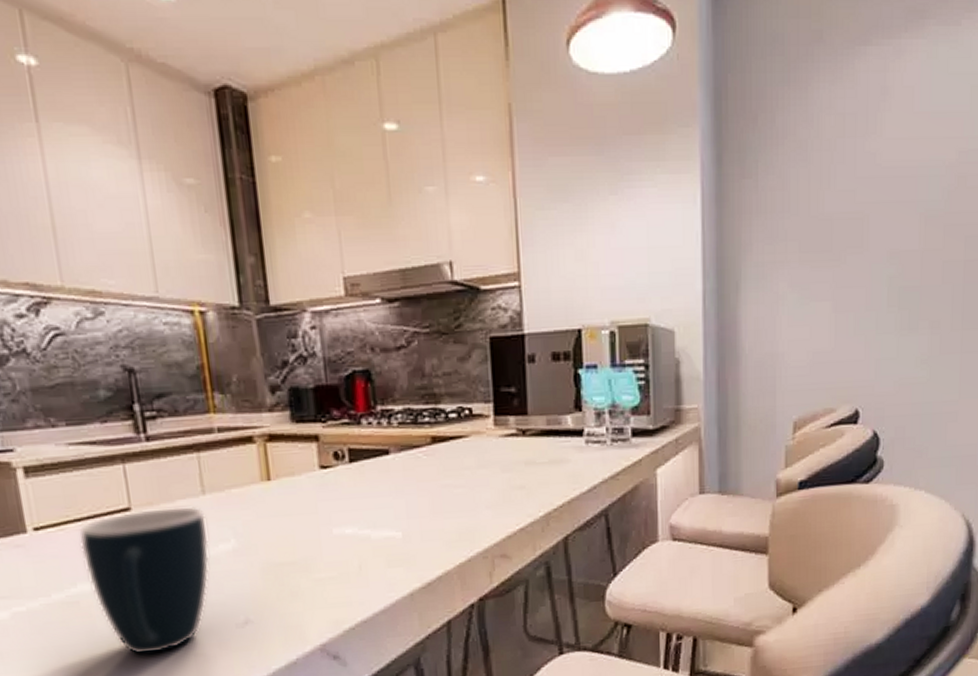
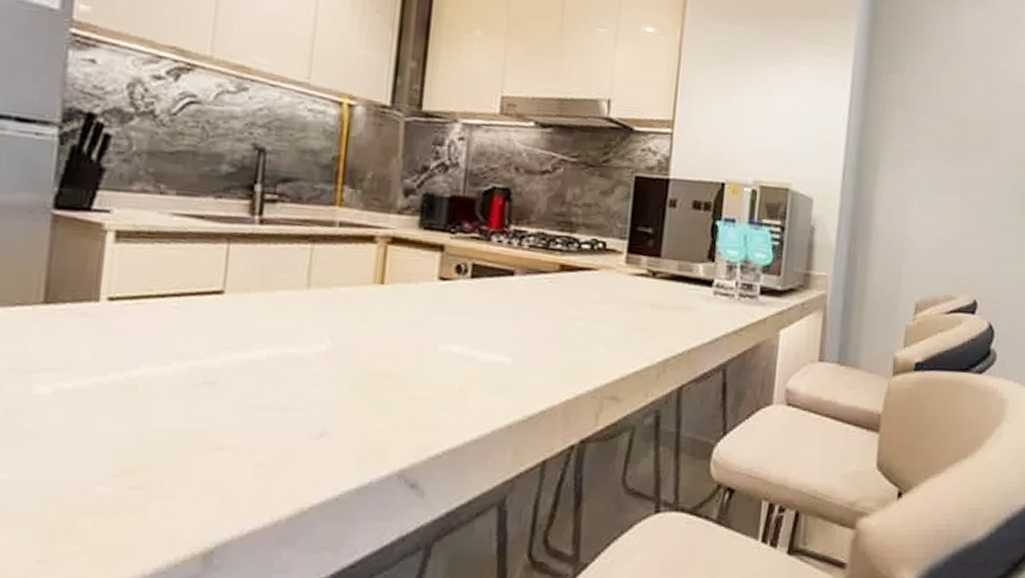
mug: present [79,506,209,655] -> none [155,295,305,457]

